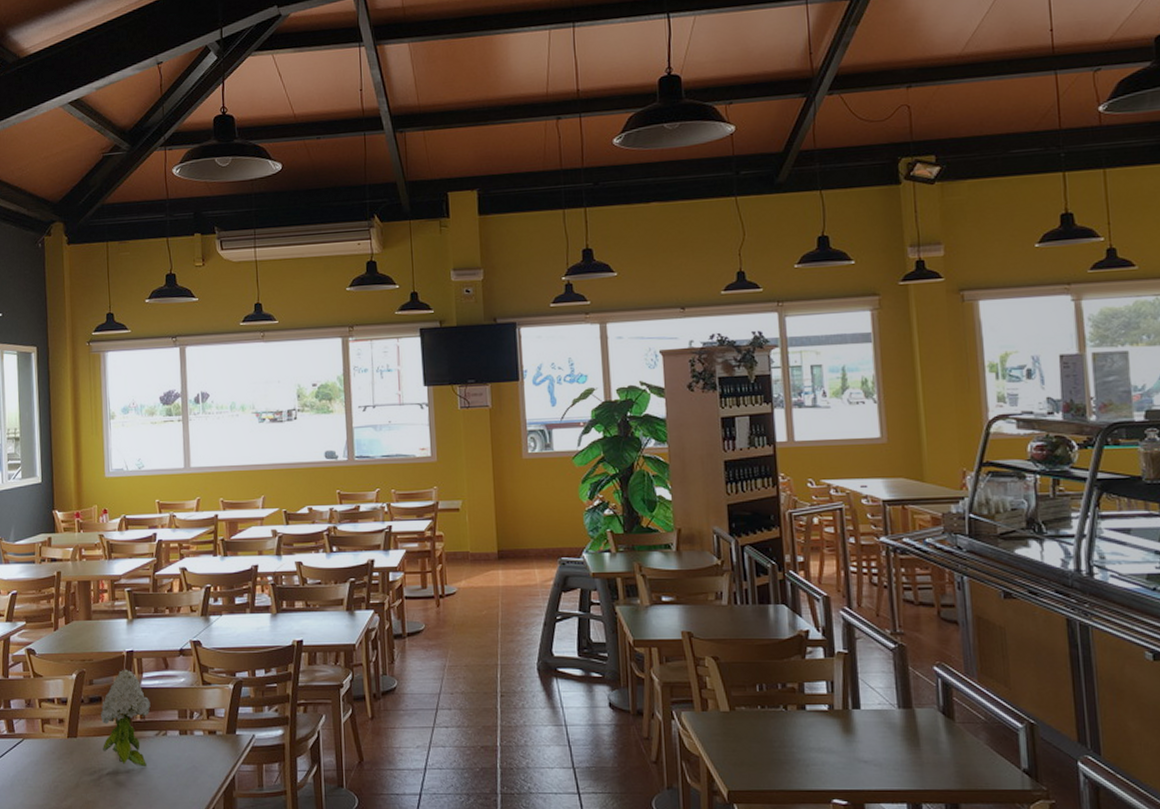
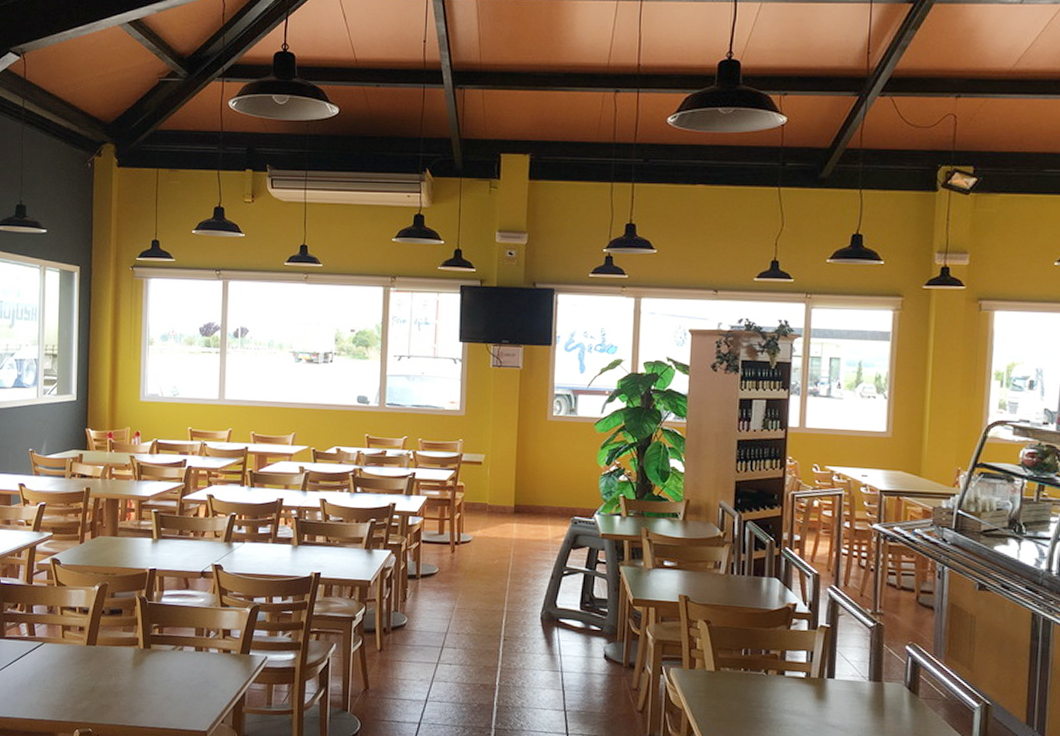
flower: present [101,669,151,766] -> none [120,585,169,677]

